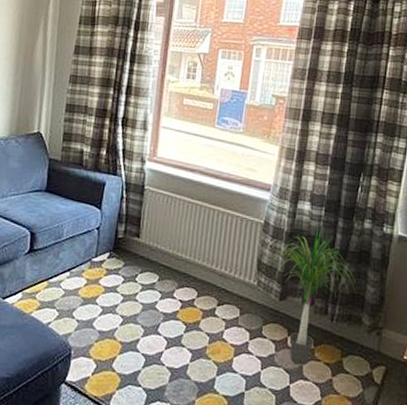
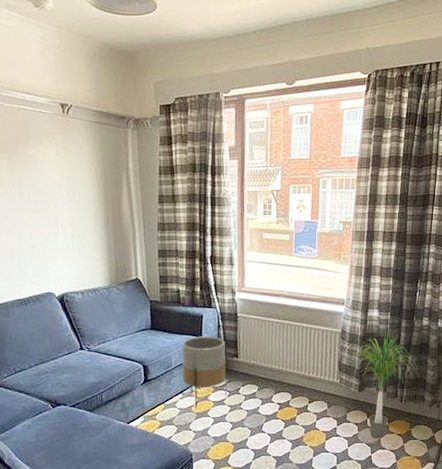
planter: none [73,206,127,293] -> present [182,336,227,409]

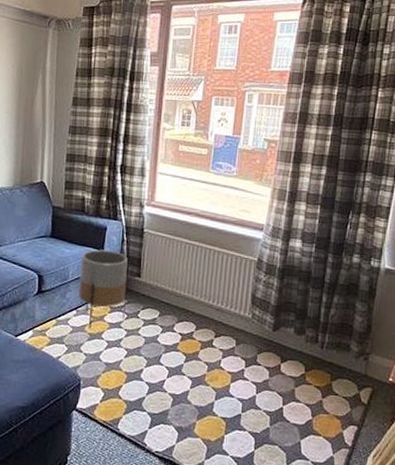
potted plant: present [346,327,419,439] -> none [261,261,345,389]

